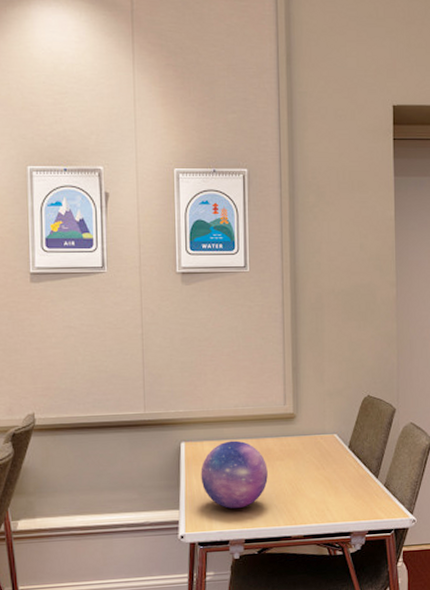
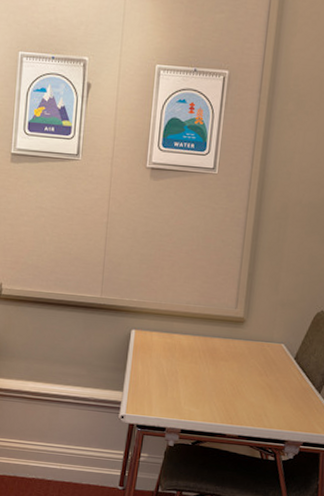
decorative ball: present [200,440,268,509] -> none [146,335,211,400]

